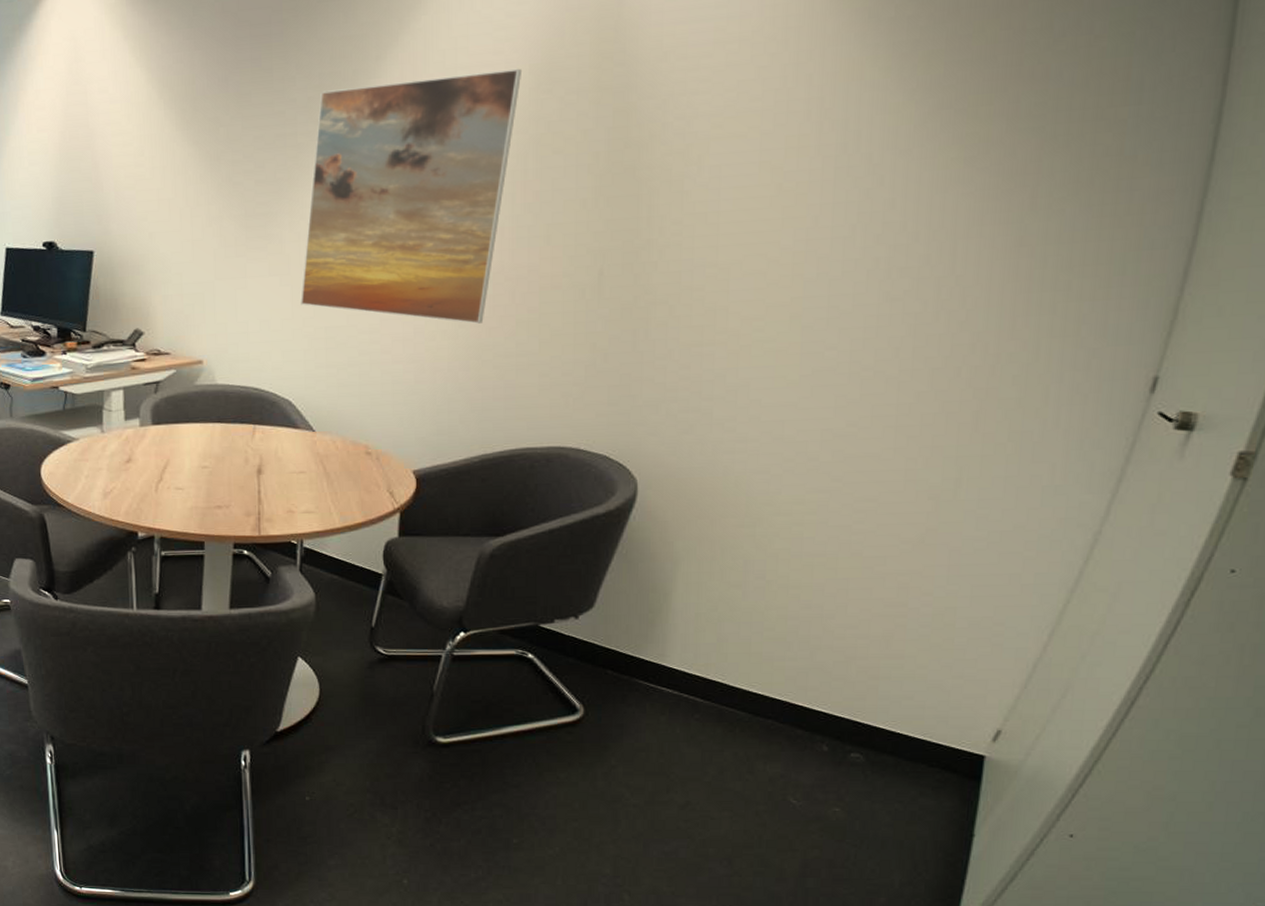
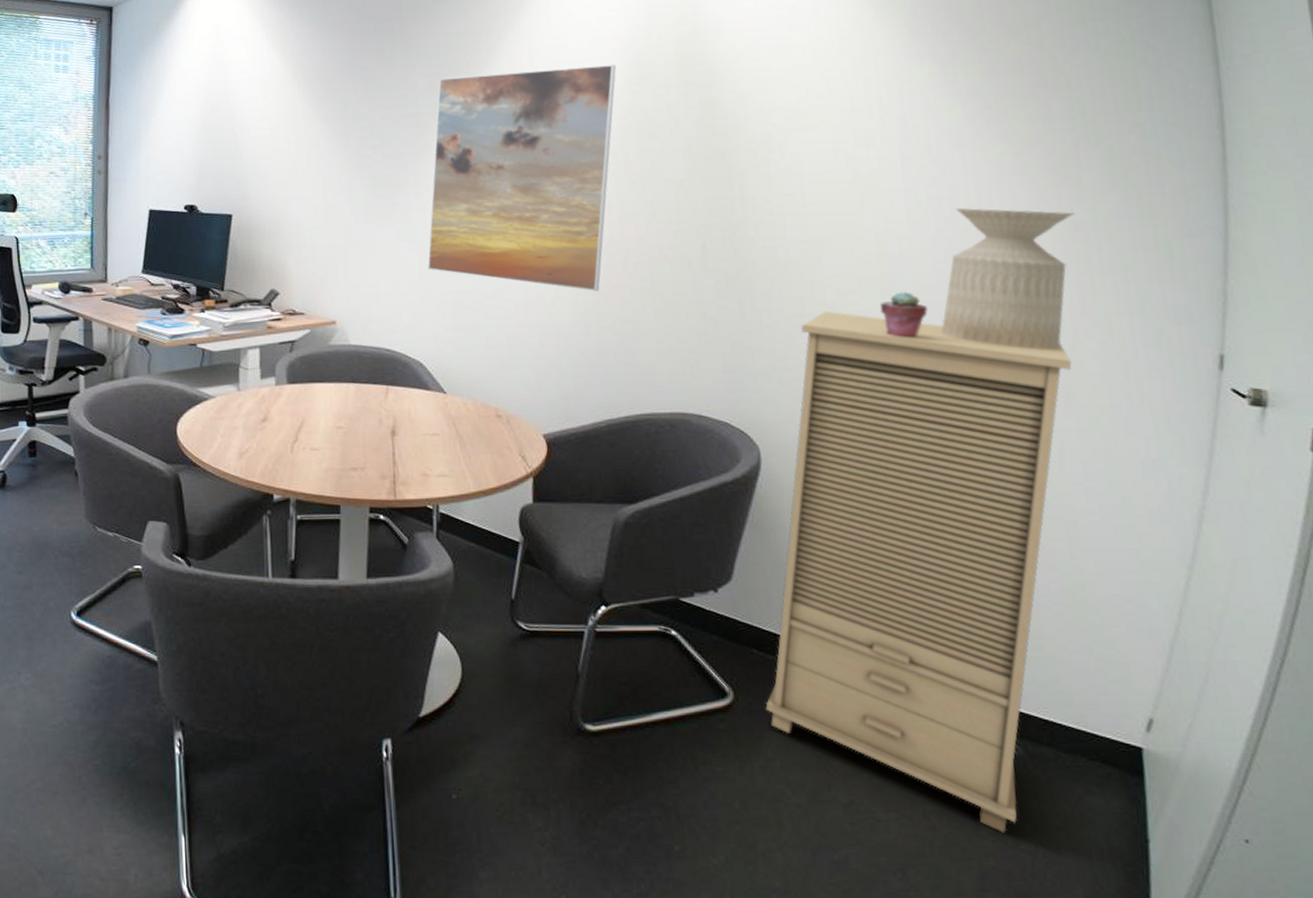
cabinet: none [614,339,988,829] -> present [765,311,1072,833]
potted succulent: none [785,316,840,366] -> present [880,291,929,338]
side table: none [849,222,1023,376] -> present [941,207,1074,351]

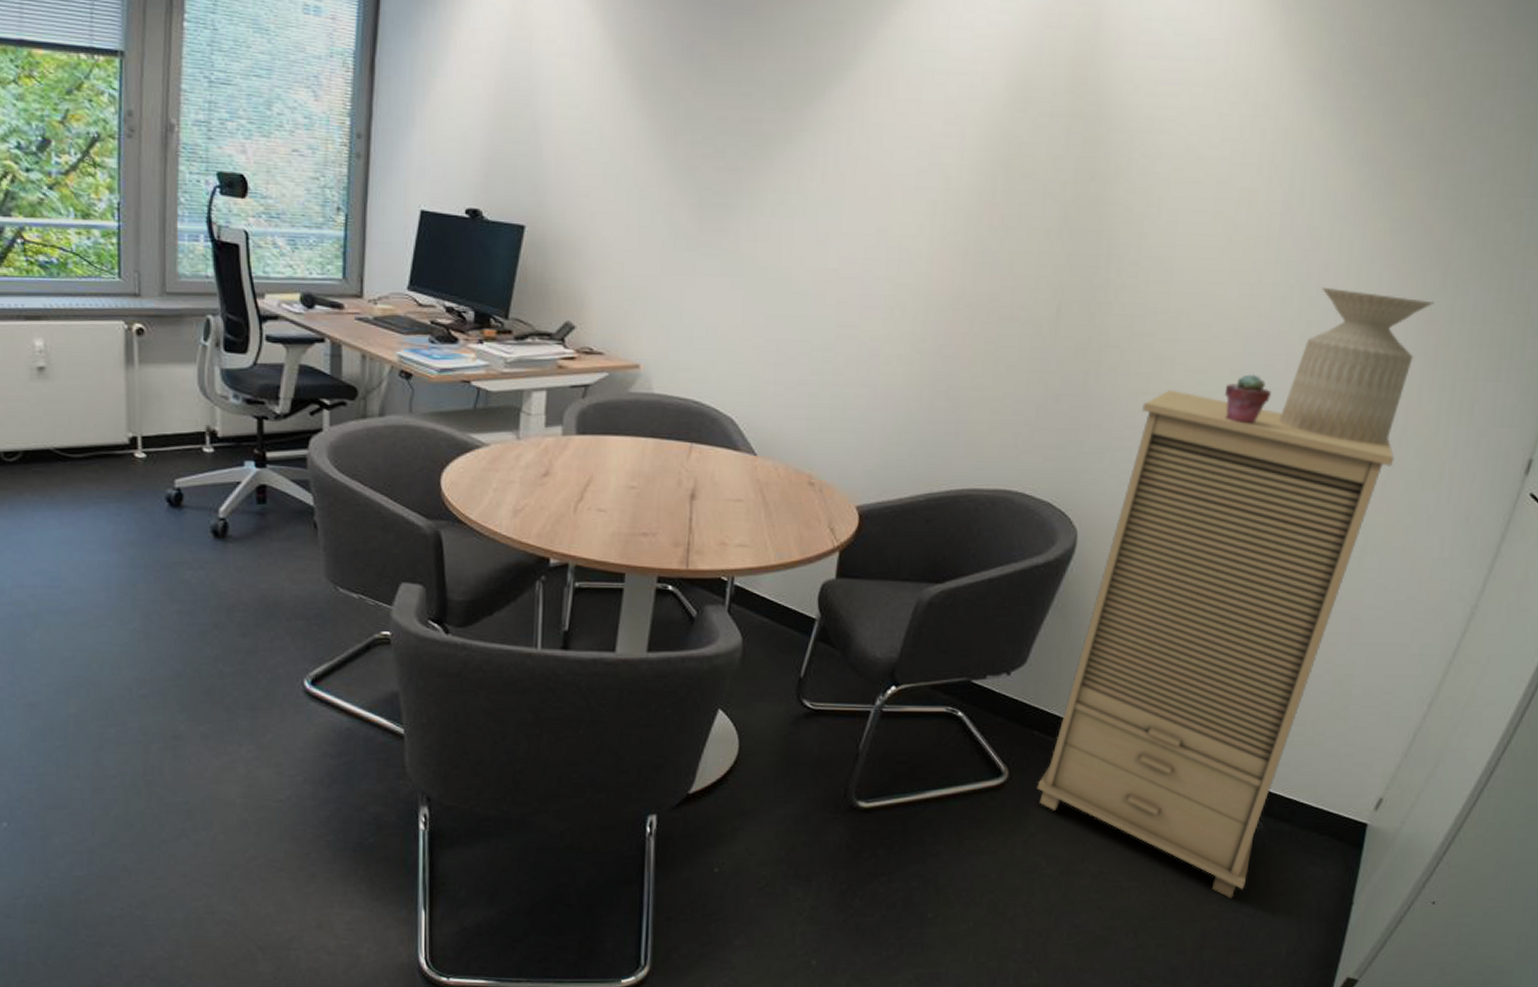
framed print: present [427,64,616,291] -> none [752,77,998,351]

